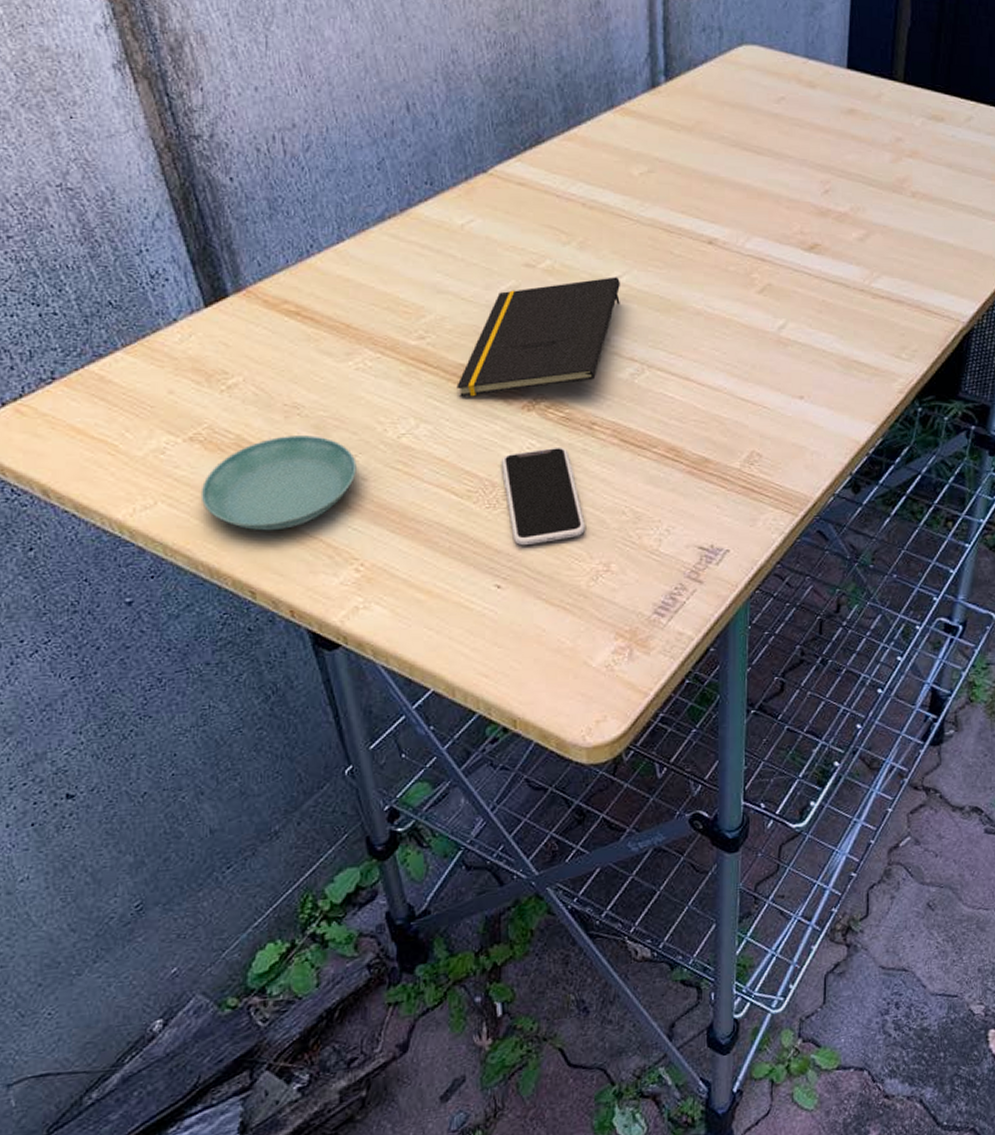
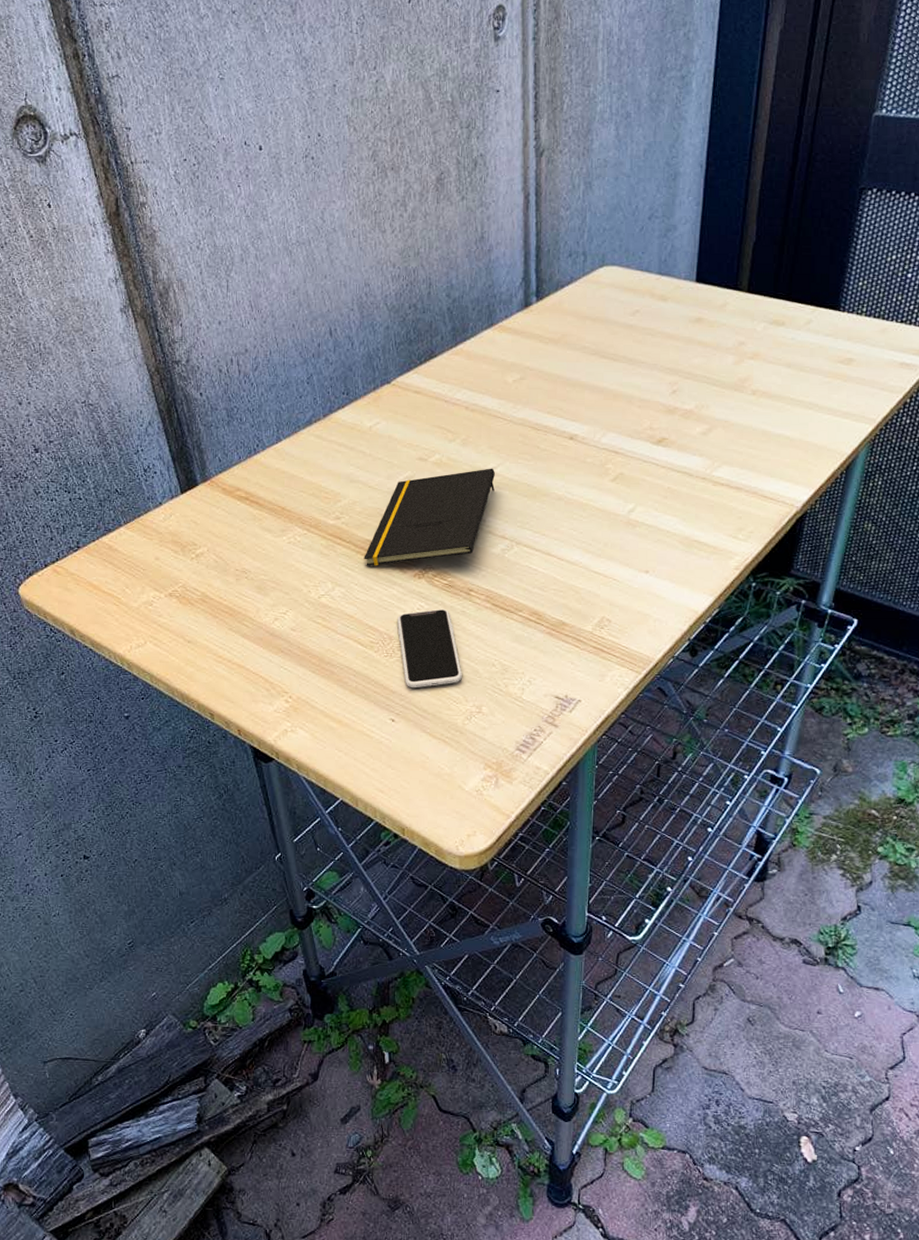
saucer: present [200,436,357,531] -> none [176,594,288,668]

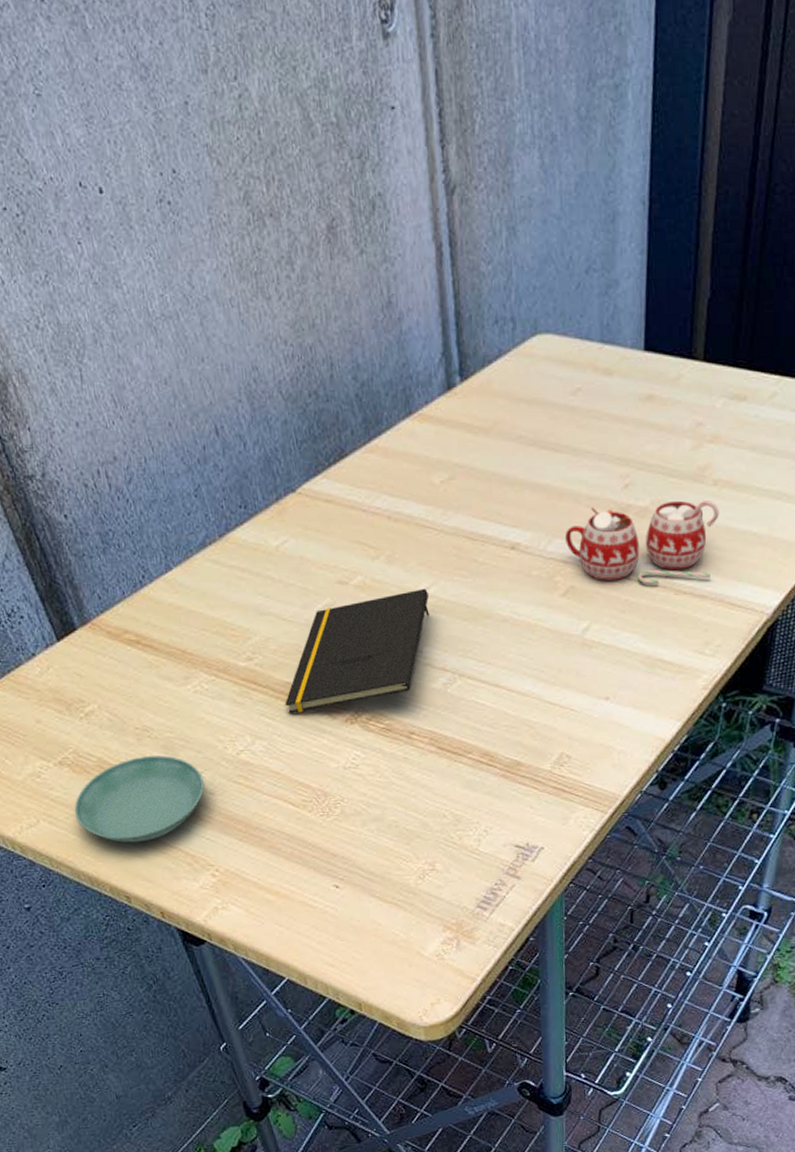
saucer: none [176,594,288,668] -> present [74,755,204,843]
smartphone: present [397,608,462,689] -> none [331,756,410,850]
mug: none [618,406,756,476] -> present [565,500,719,585]

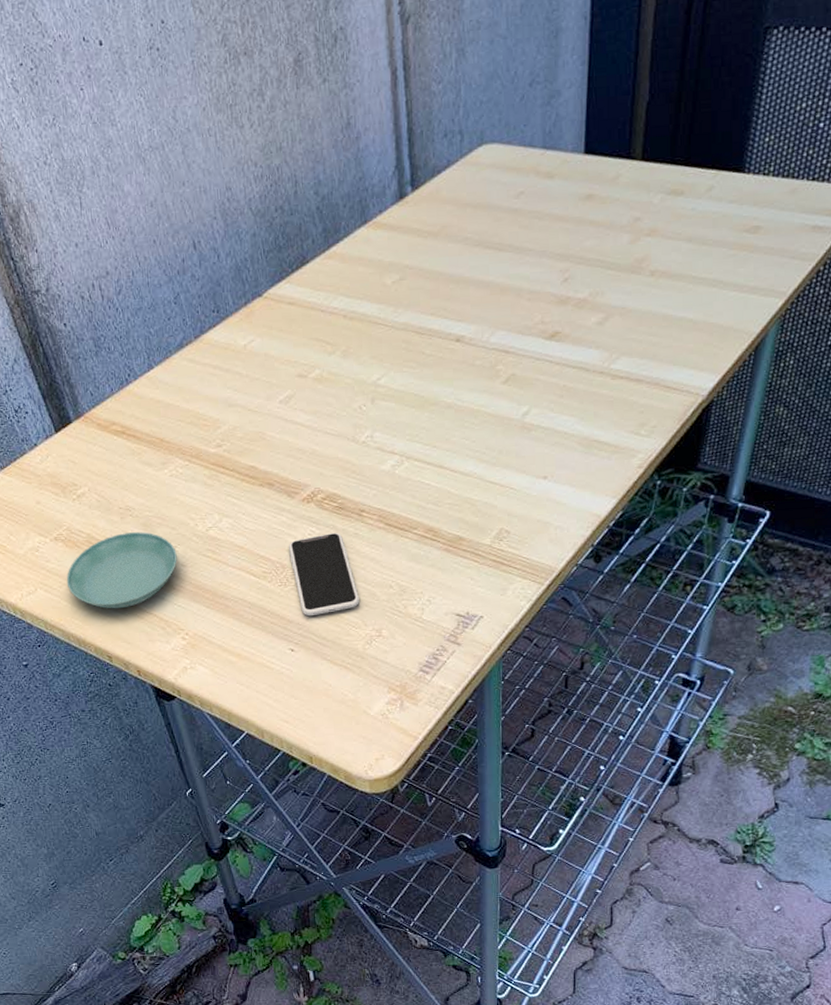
notepad: present [285,588,429,713] -> none [249,379,380,494]
smartphone: none [331,756,410,850] -> present [289,532,359,617]
mug: present [565,500,719,585] -> none [507,290,656,371]

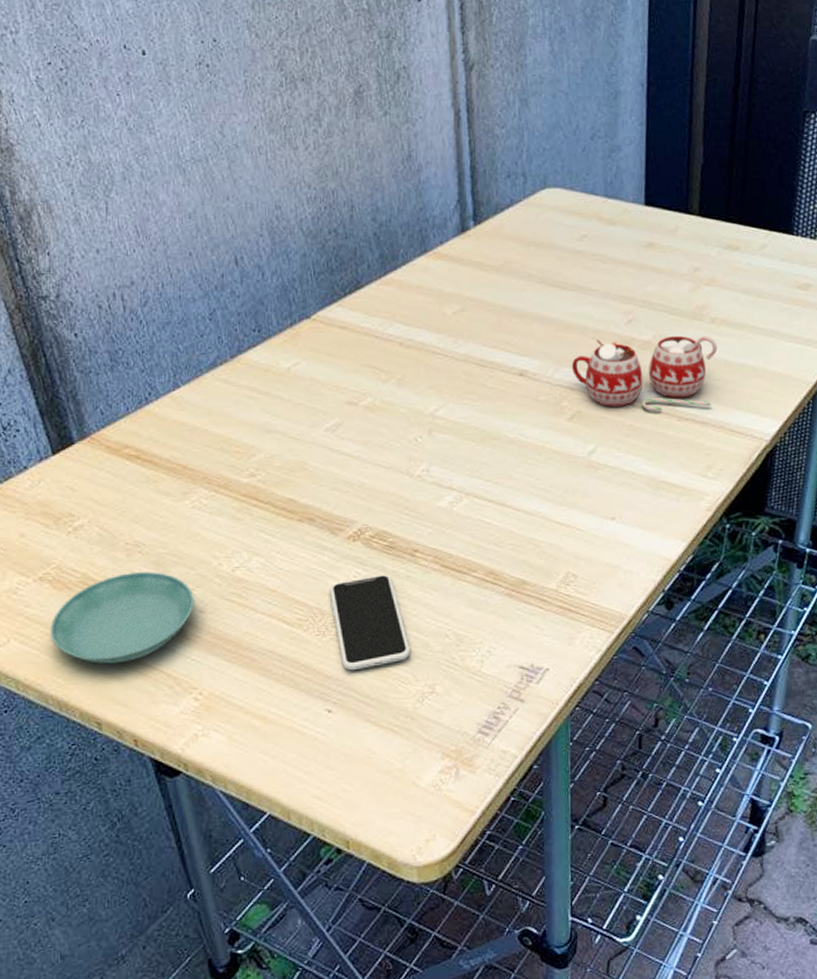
mug: none [507,290,656,371] -> present [572,335,718,412]

